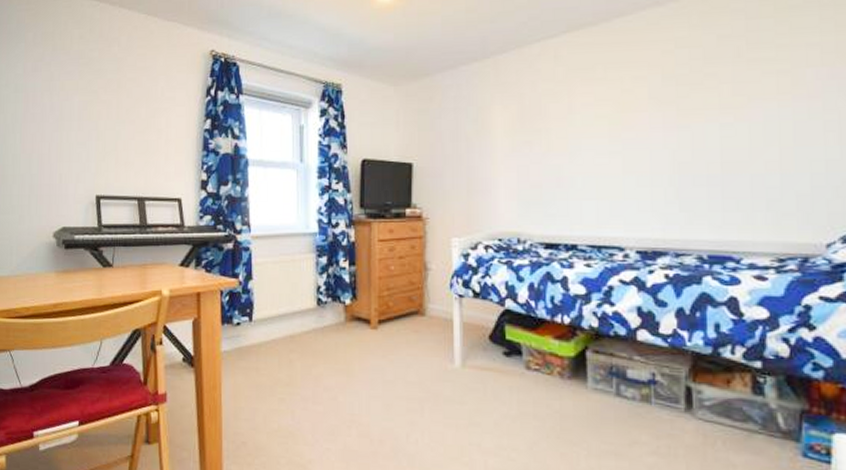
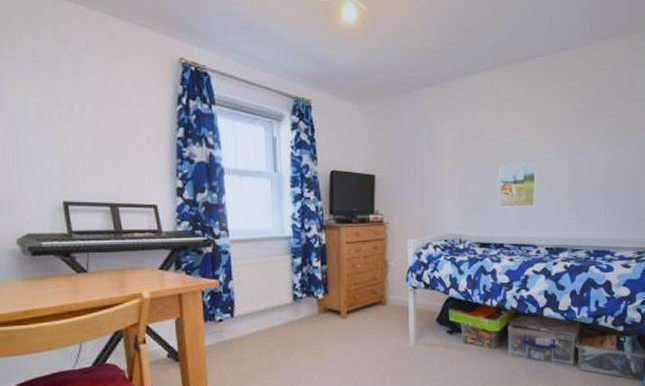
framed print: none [568,143,621,201] -> present [499,162,537,208]

